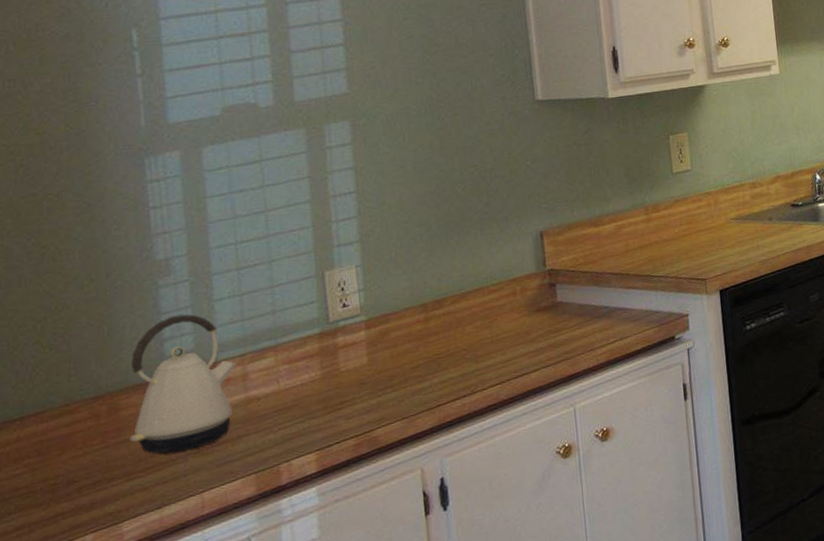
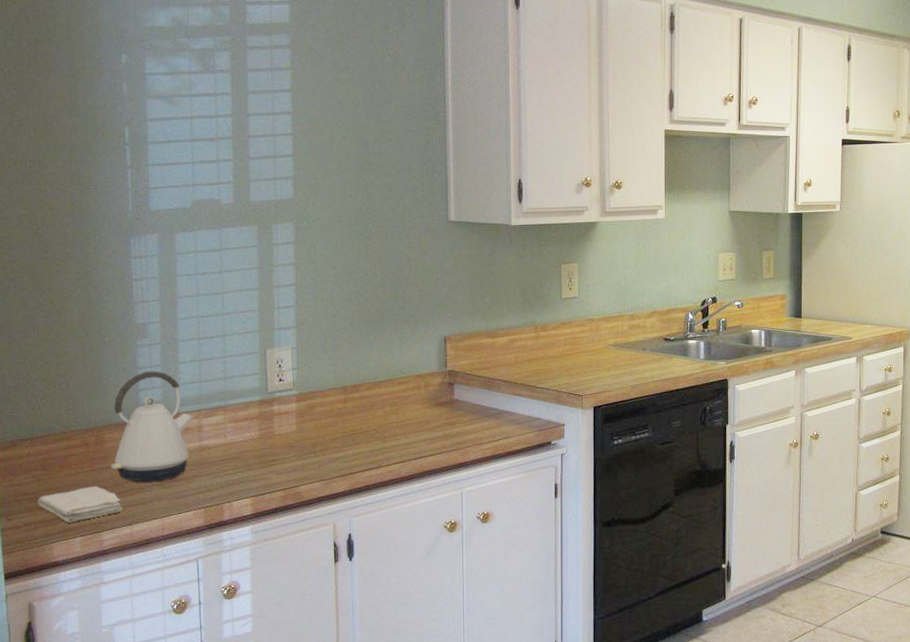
washcloth: none [32,465,148,518] -> present [37,485,123,523]

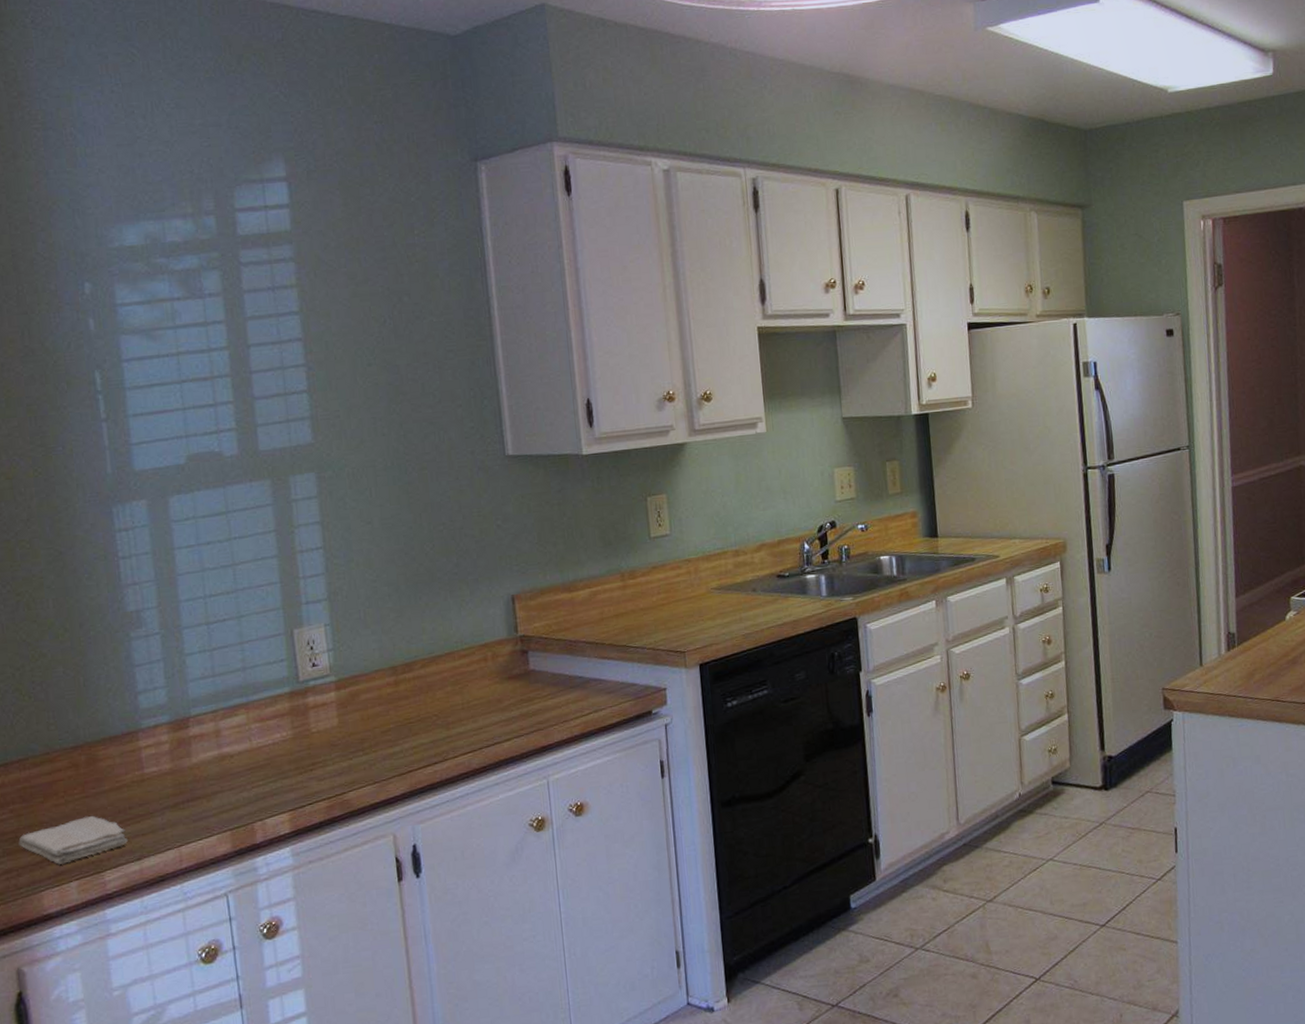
kettle: present [111,371,194,483] -> none [106,667,209,806]

